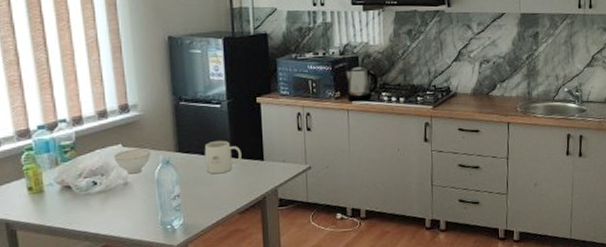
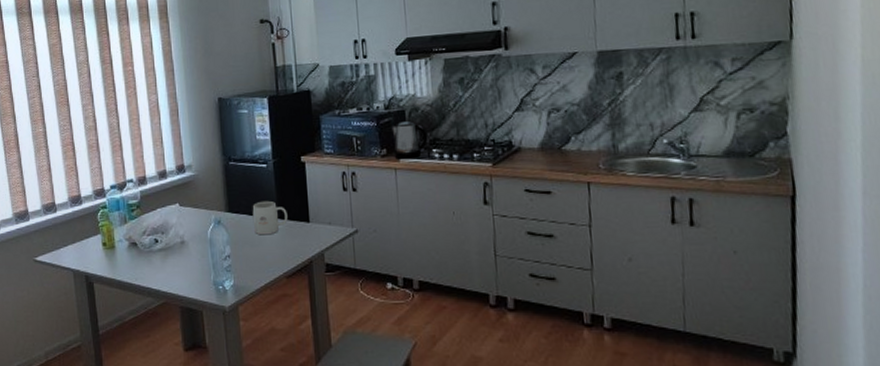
bowl: present [114,147,151,174] -> none [172,207,204,233]

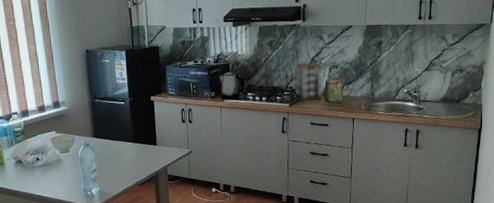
bowl: none [172,207,204,233] -> present [50,134,76,153]
mug: present [252,200,288,236] -> none [113,129,140,155]
spice rack: none [495,99,540,159] -> present [293,58,323,101]
canister: none [542,124,572,162] -> present [325,77,344,104]

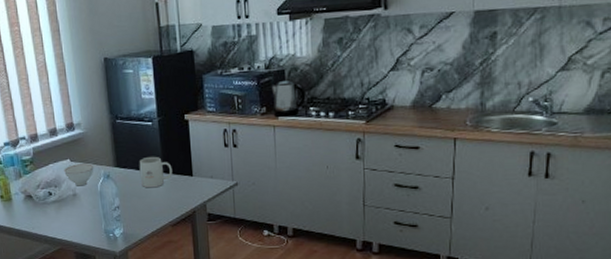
mug: none [113,129,140,155] -> present [139,156,172,188]
spice rack: present [293,58,323,101] -> none [371,58,412,116]
canister: present [325,77,344,104] -> none [415,83,442,119]

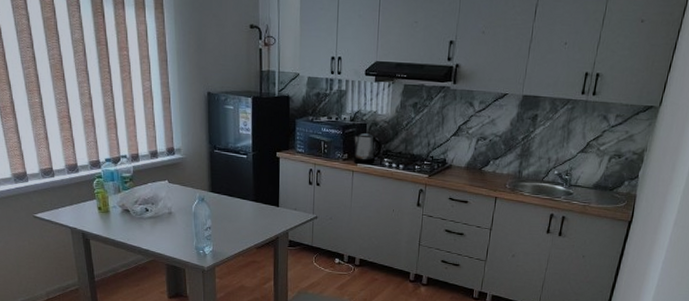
bowl: present [64,162,94,186] -> none [162,185,190,206]
mug: present [139,156,172,188] -> none [232,185,261,214]

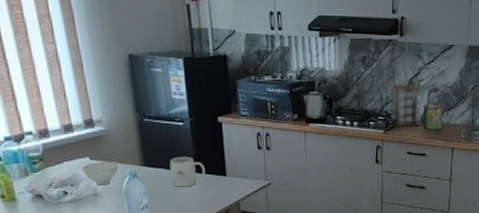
bowl: none [162,185,190,206] -> present [82,161,119,185]
mug: none [232,185,261,214] -> present [169,156,205,188]
spice rack: none [435,126,468,174] -> present [389,79,421,127]
canister: none [468,150,491,179] -> present [423,102,444,131]

